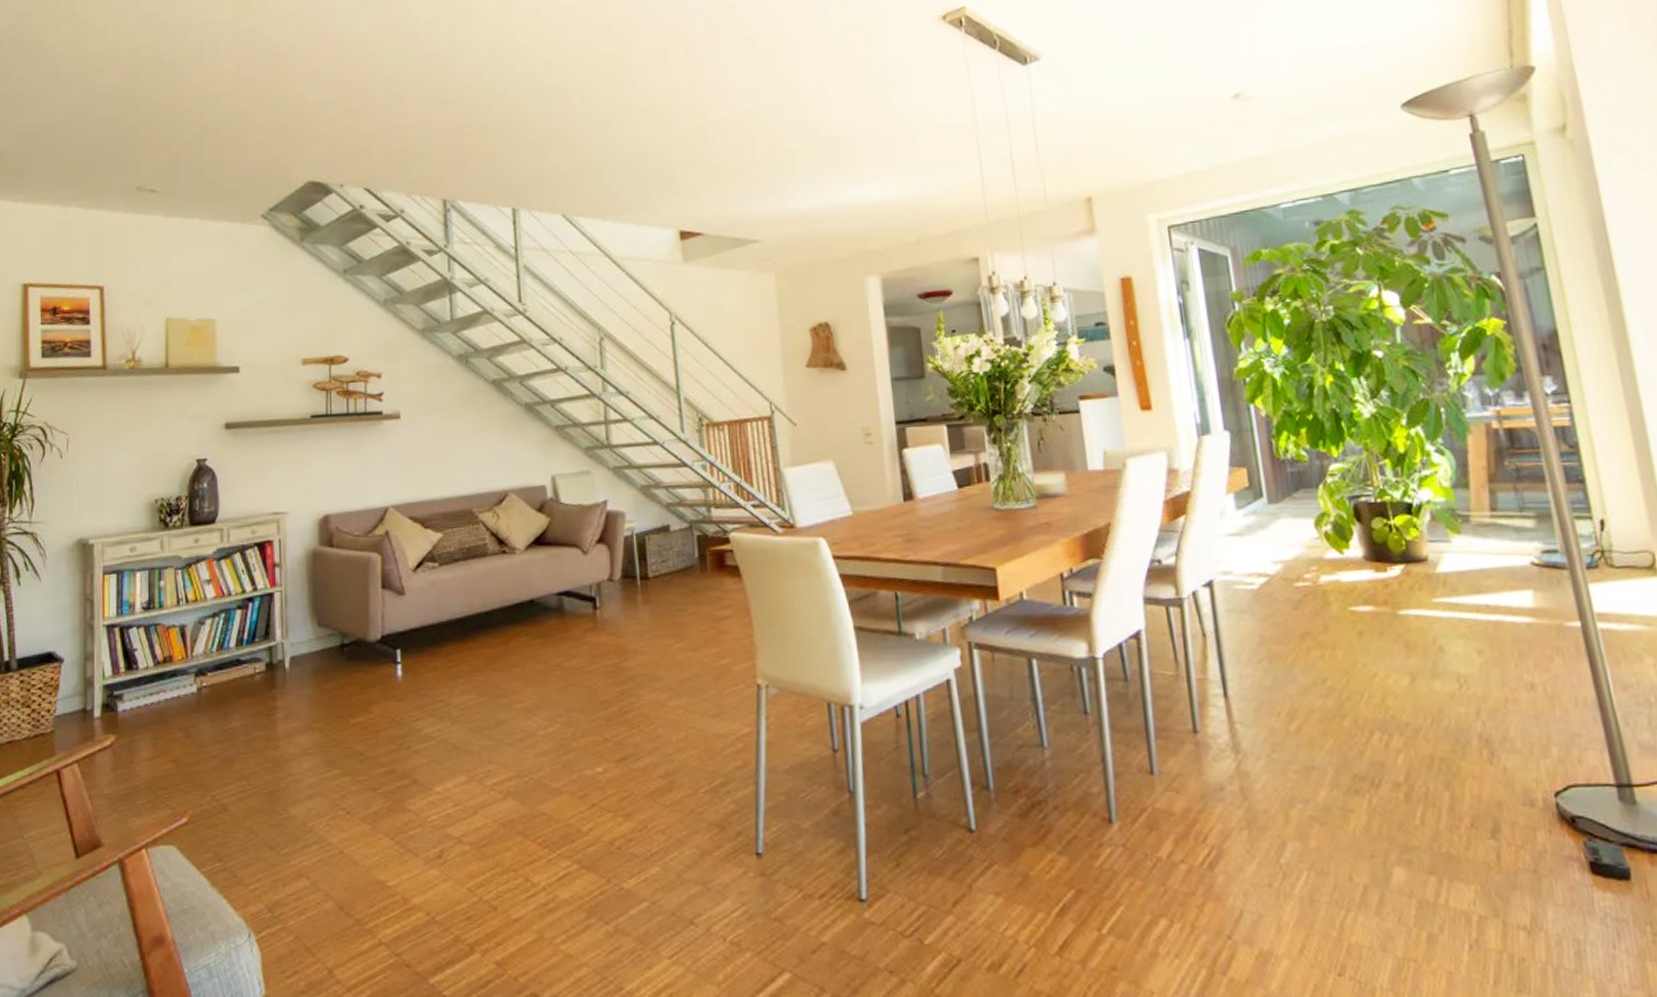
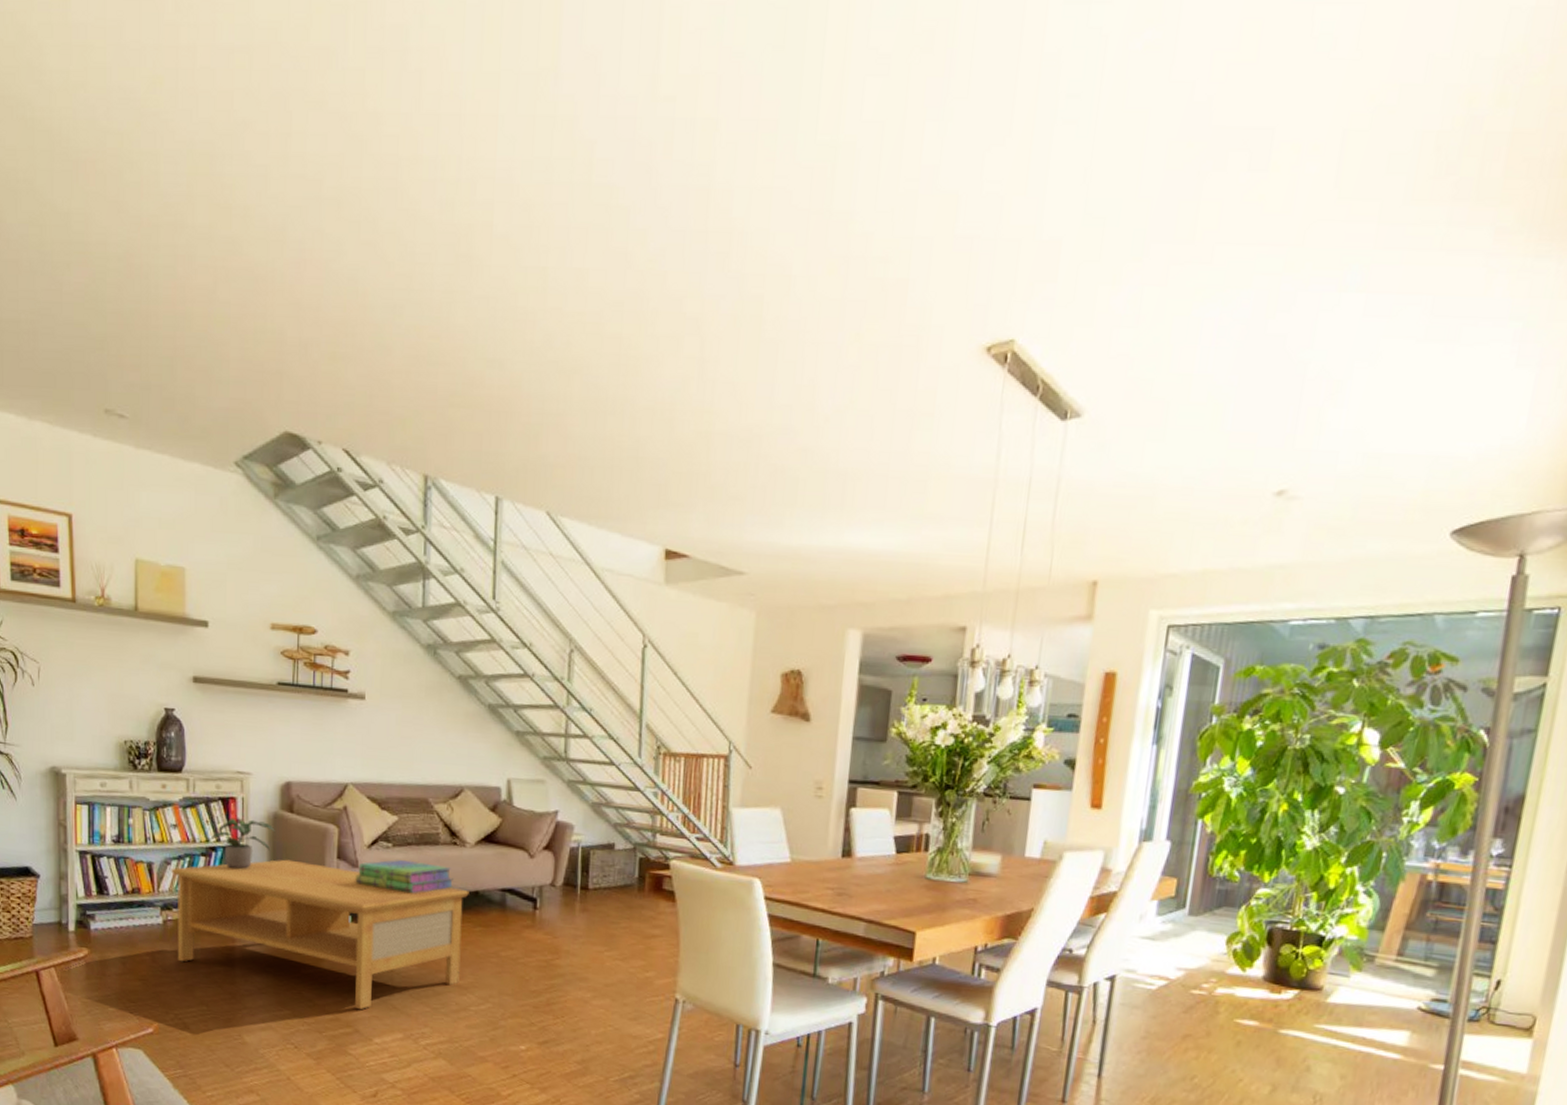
coffee table: none [204,597,524,756] -> present [170,859,469,1010]
potted plant: none [245,561,315,619] -> present [208,817,275,870]
stack of books: none [402,577,506,614] -> present [355,860,453,893]

